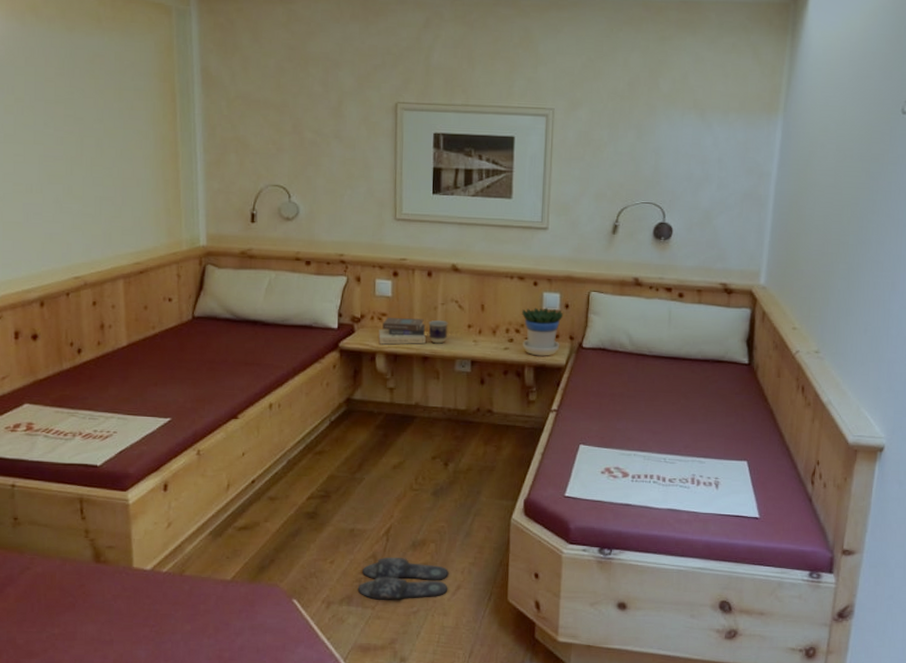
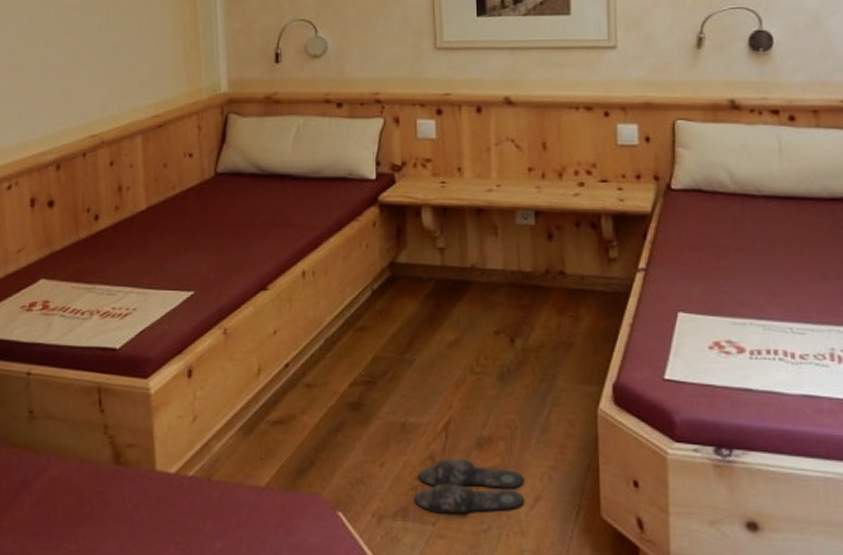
books: present [378,317,426,345] -> none [423,162,479,196]
cup: present [428,320,448,344] -> none [481,164,505,192]
flowerpot: present [522,307,564,356] -> none [593,142,644,202]

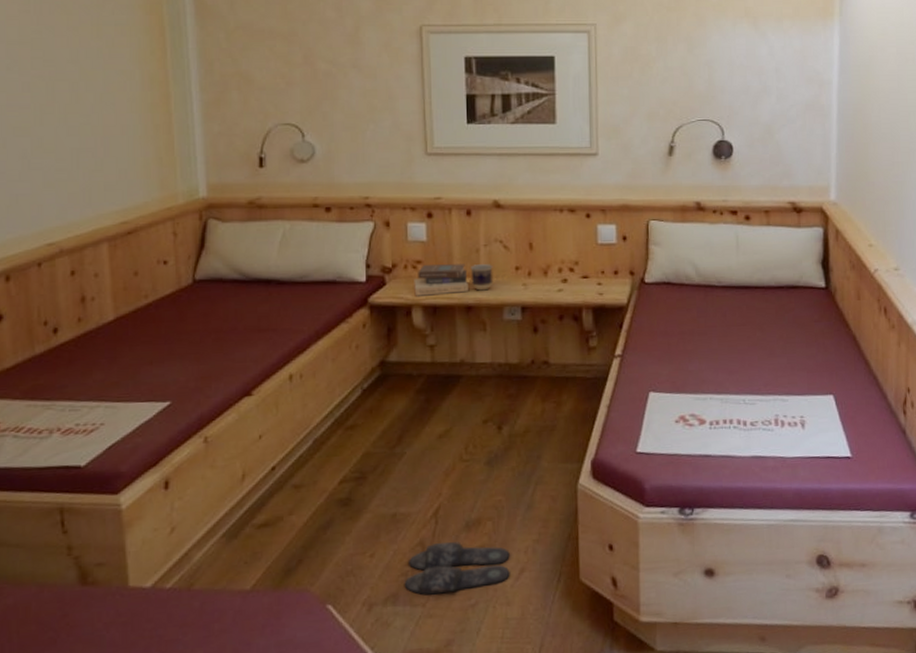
books: none [423,162,479,196] -> present [414,264,468,296]
cup: none [481,164,505,192] -> present [470,264,494,291]

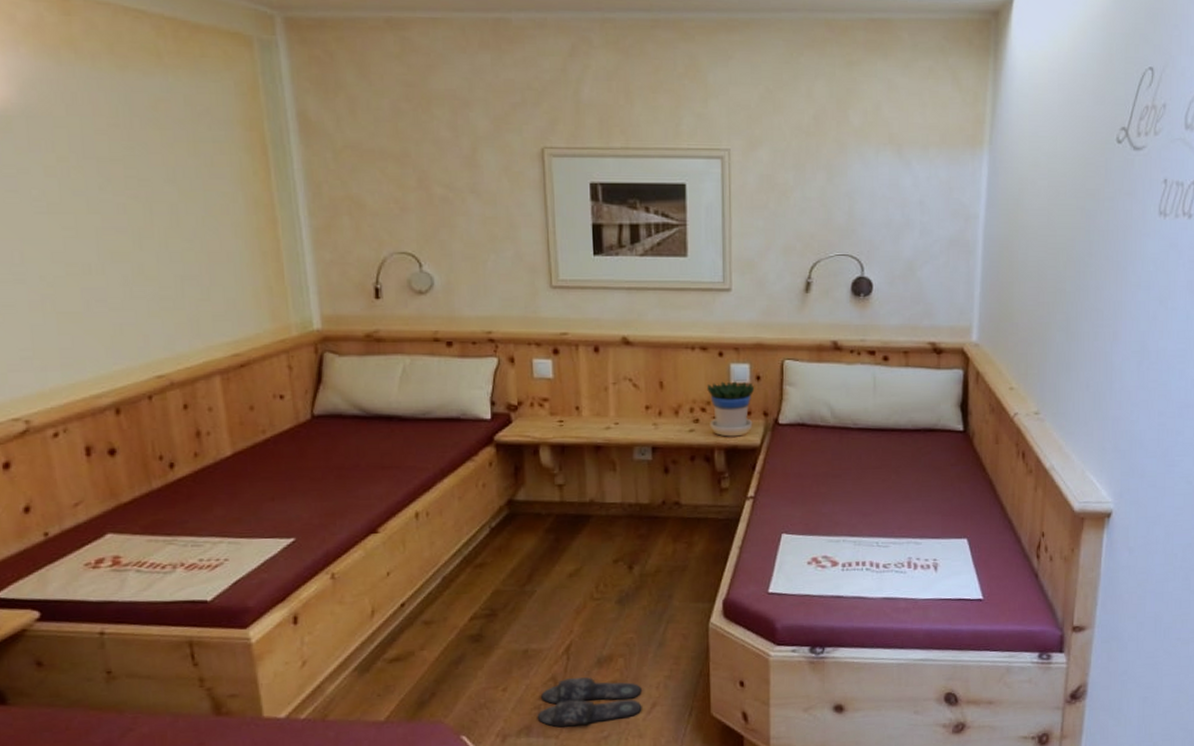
books: present [414,264,468,296] -> none [541,402,597,435]
cup: present [470,264,494,291] -> none [599,403,623,430]
flowerpot: none [575,241,621,296] -> present [707,381,755,437]

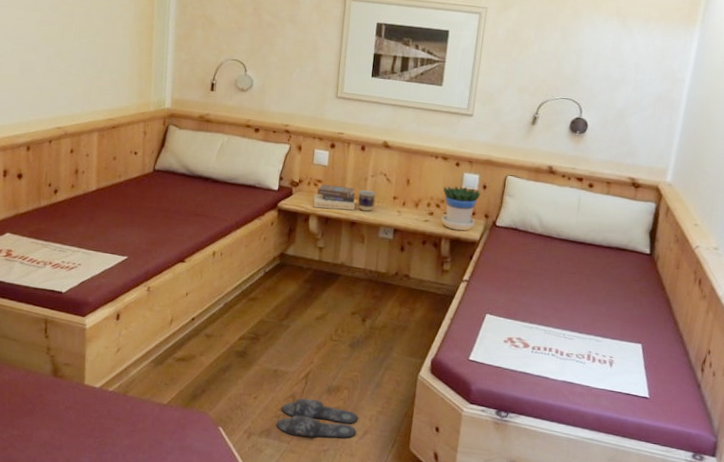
books: none [541,402,597,435] -> present [313,183,355,211]
cup: none [599,403,623,430] -> present [357,190,376,212]

